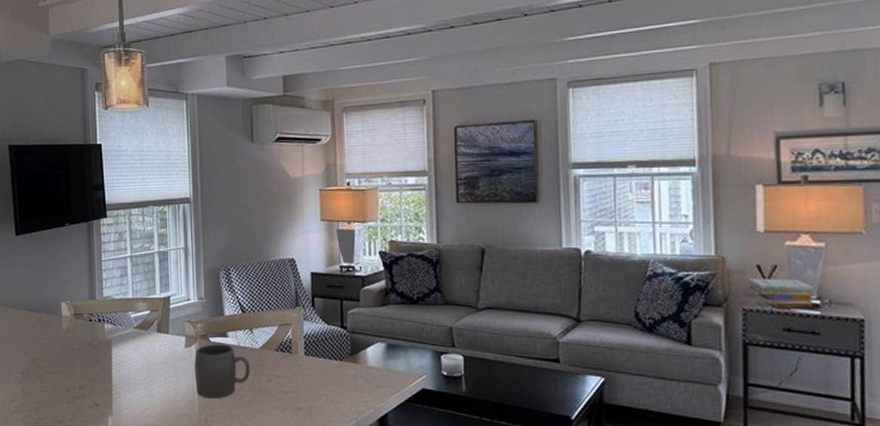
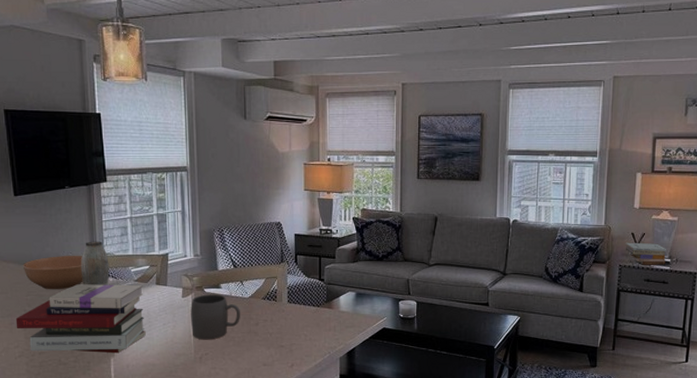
books: none [13,331,146,412] -> present [15,284,146,354]
bowl: none [21,300,82,338] -> present [22,256,83,290]
vase: none [79,283,109,333] -> present [80,241,110,285]

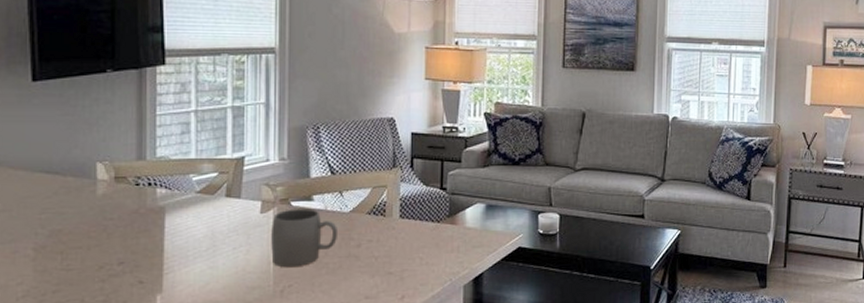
books: present [15,284,146,354] -> none [21,197,208,290]
bowl: present [22,256,83,290] -> none [37,160,125,206]
vase: present [80,241,110,285] -> none [121,141,162,199]
books: present [625,242,667,265] -> none [796,143,841,169]

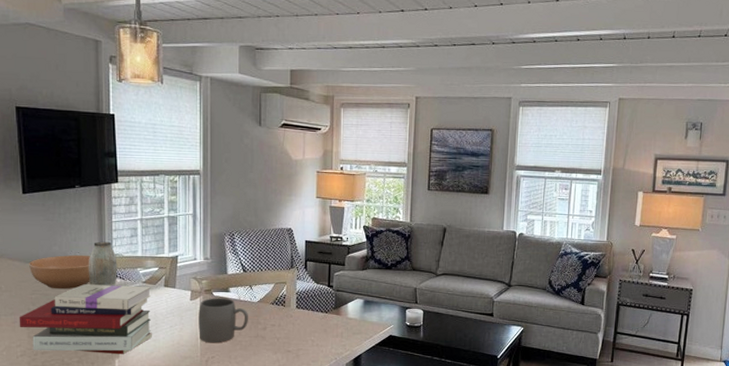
books: none [21,197,208,290] -> present [19,284,152,355]
bowl: none [37,160,125,206] -> present [28,255,90,289]
vase: none [121,141,162,199] -> present [88,241,118,286]

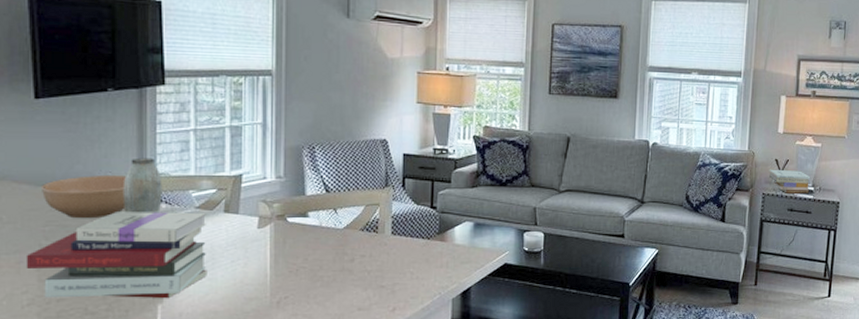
mug: present [197,298,248,343] -> none [267,224,332,280]
books: none [625,258,665,281] -> present [769,169,811,194]

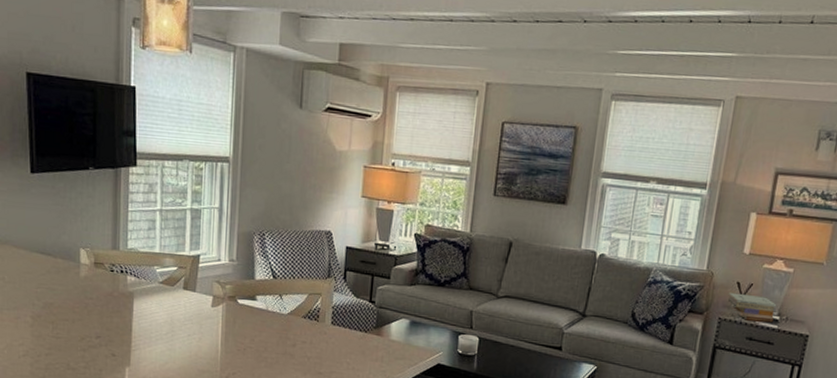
books: present [26,212,207,299] -> none [22,280,168,363]
bowl: present [40,176,126,219] -> none [34,246,102,285]
vase: present [122,157,162,213] -> none [99,232,132,285]

